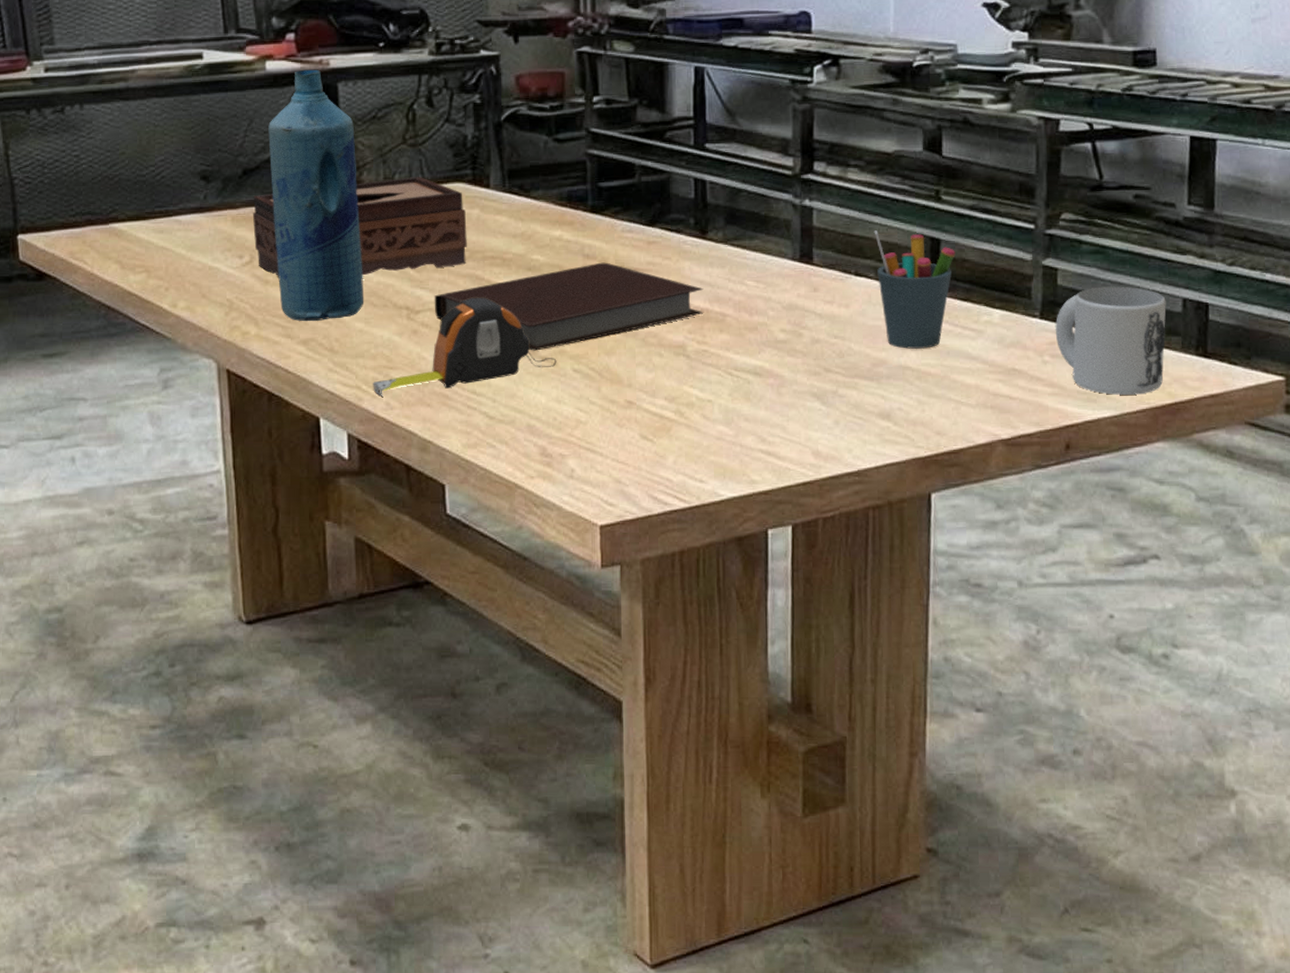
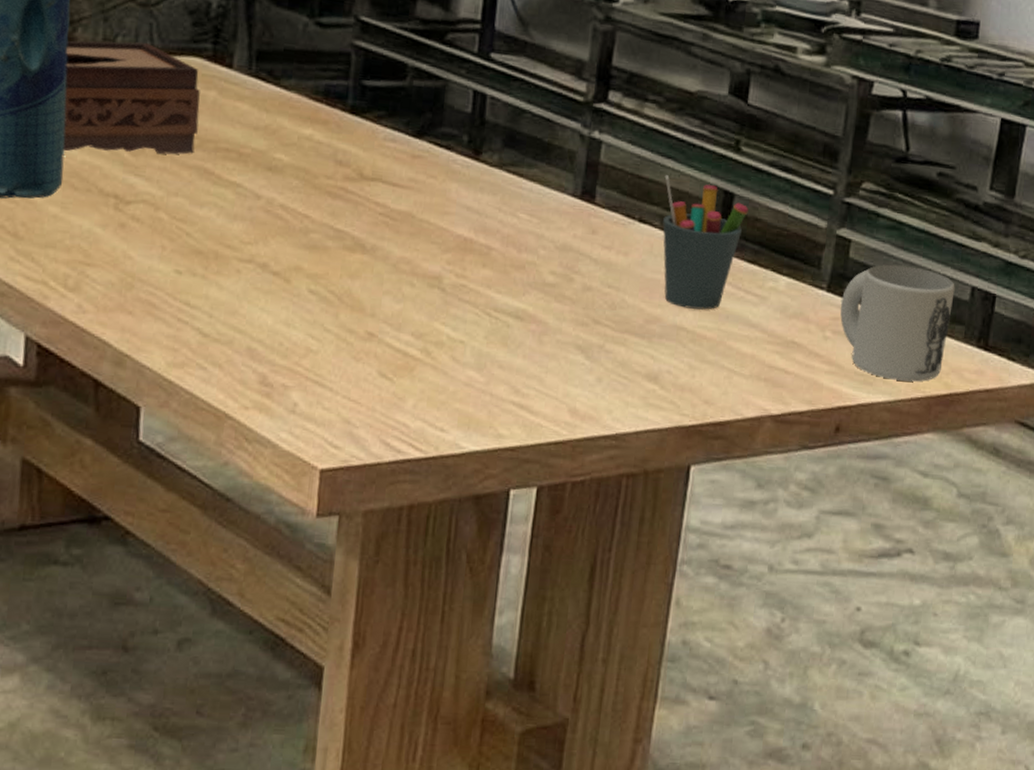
tape measure: present [373,297,557,398] -> none [63,193,291,298]
notebook: present [434,262,704,351] -> none [149,171,470,264]

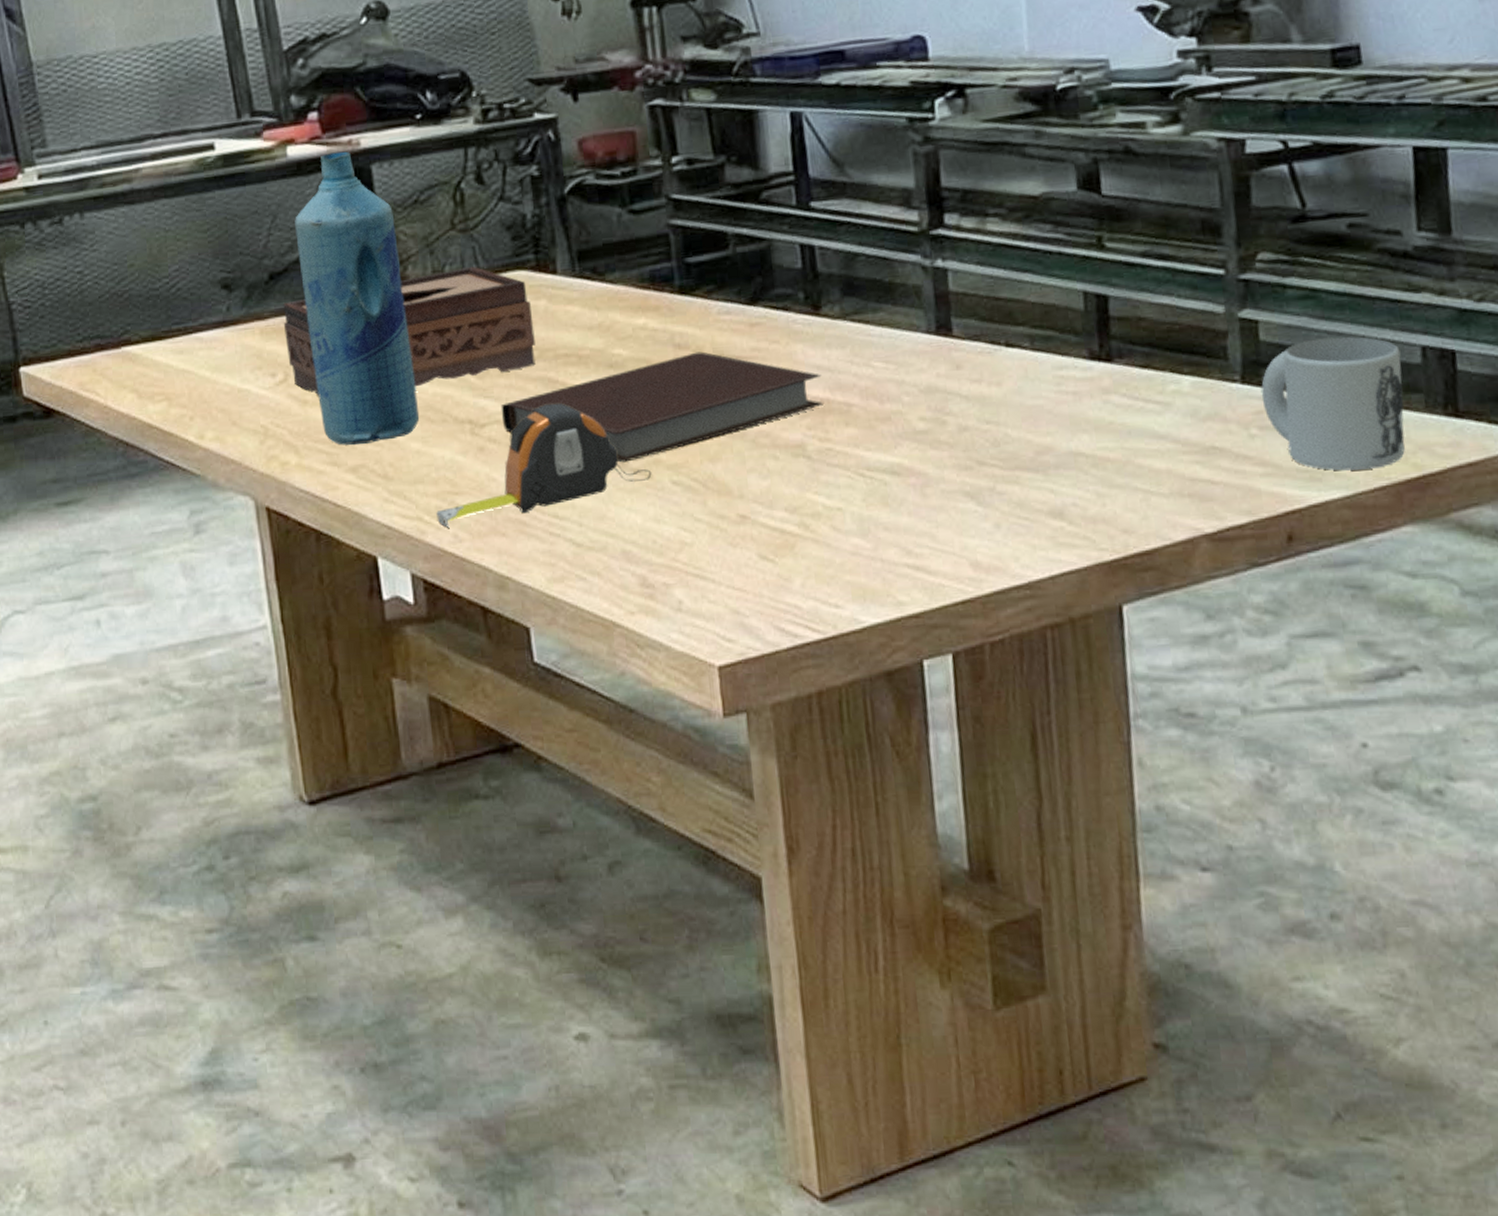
tape measure: none [63,193,291,298] -> present [436,403,652,529]
notebook: none [149,171,470,264] -> present [500,351,825,463]
pen holder: present [662,175,748,310] -> none [1024,290,1128,432]

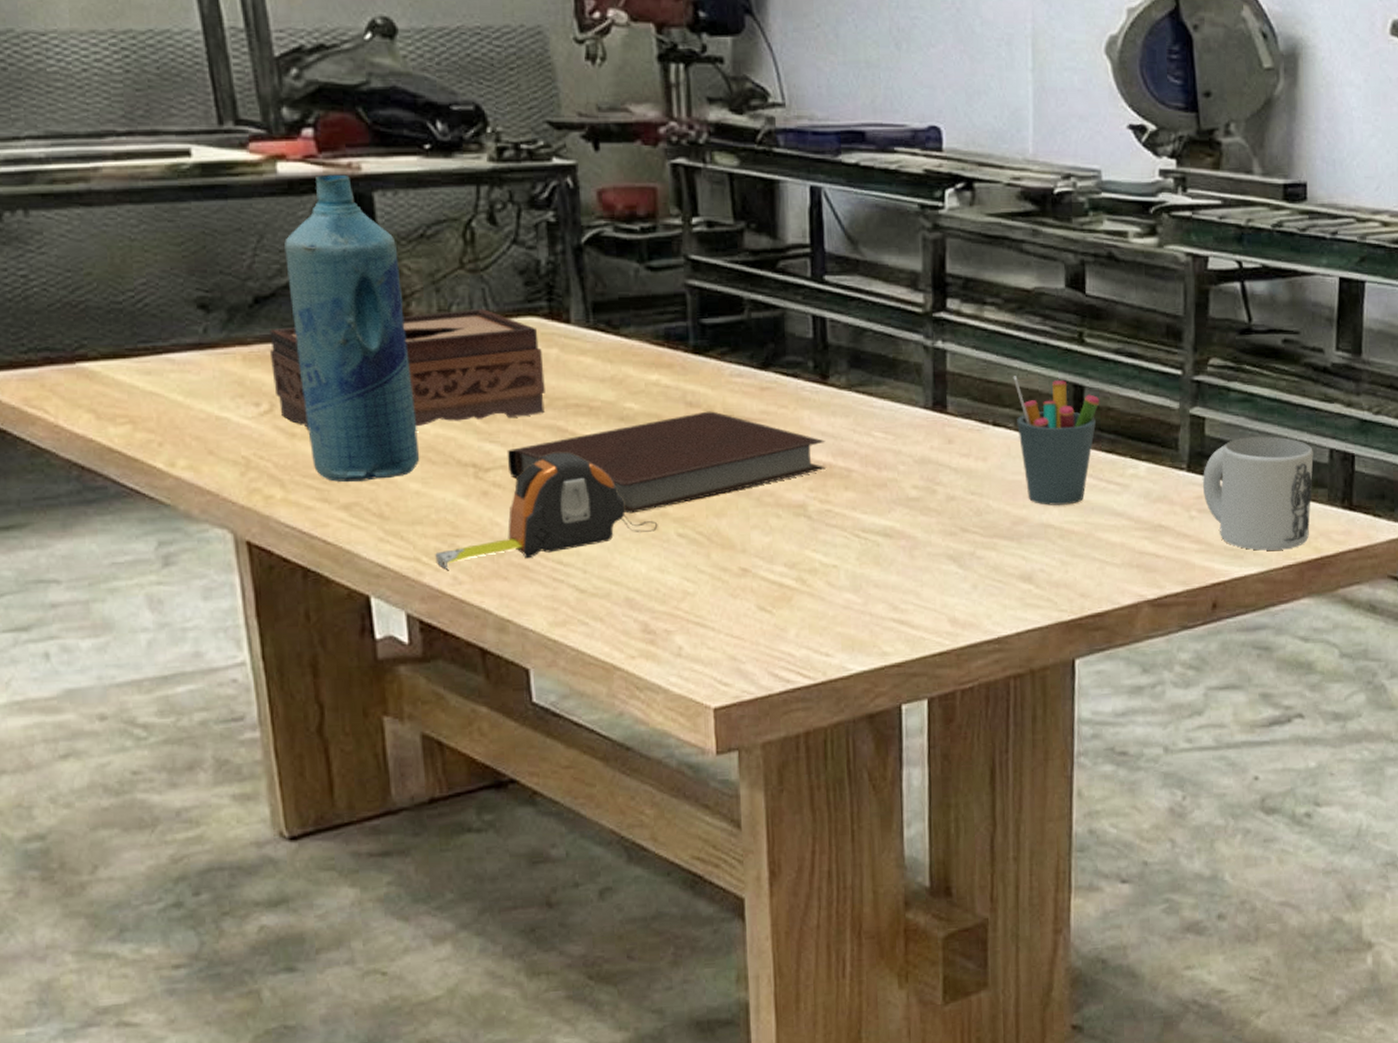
pen holder: none [1024,290,1128,432] -> present [1013,376,1100,506]

